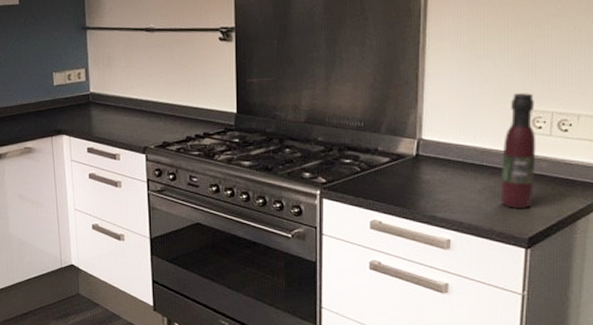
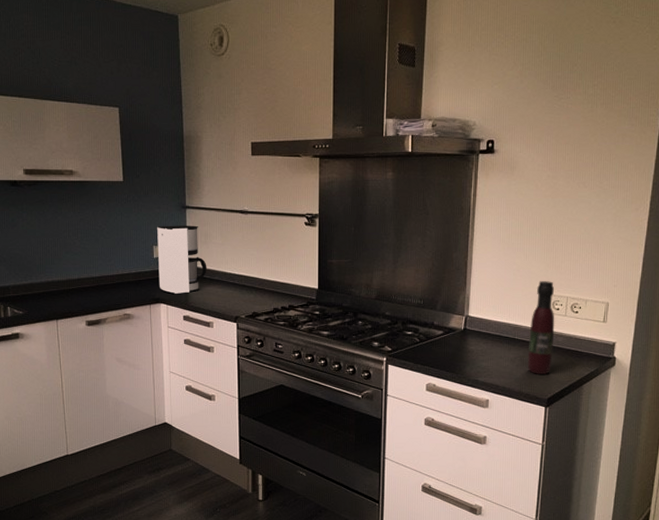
coffee maker: none [56,48,111,125] -> present [157,225,207,295]

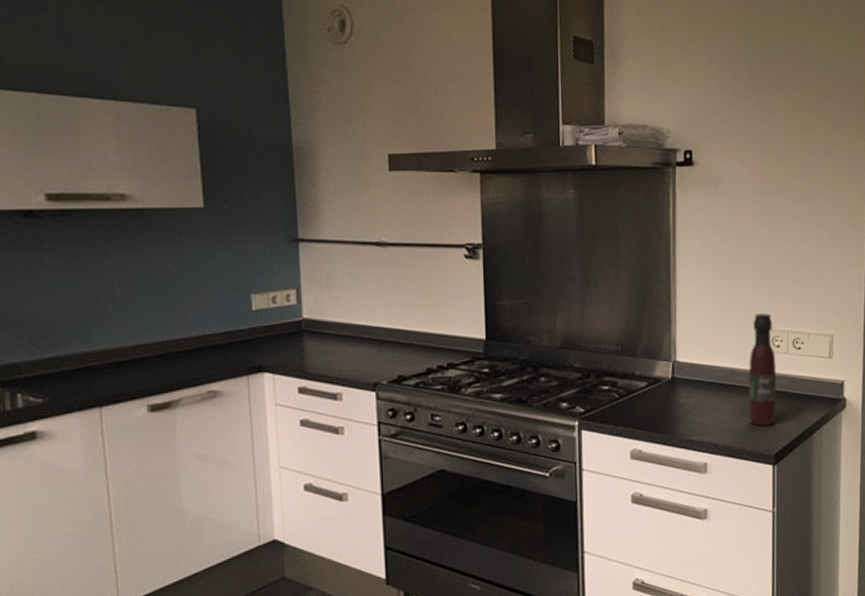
coffee maker: present [157,225,207,295] -> none [256,264,331,359]

